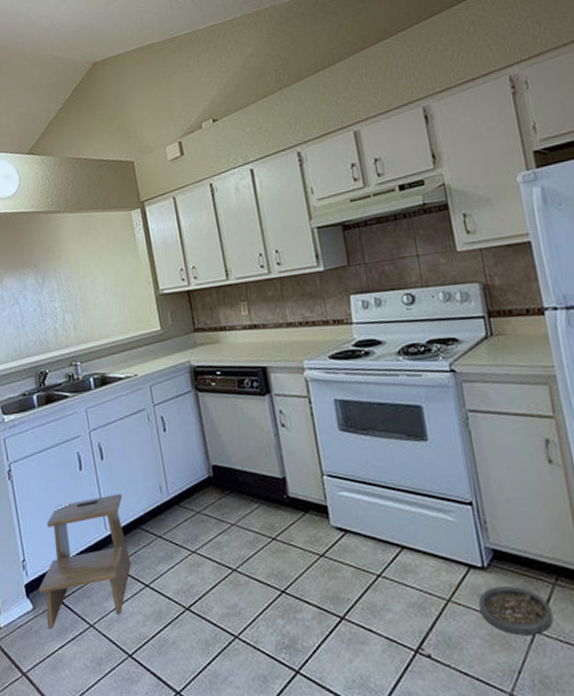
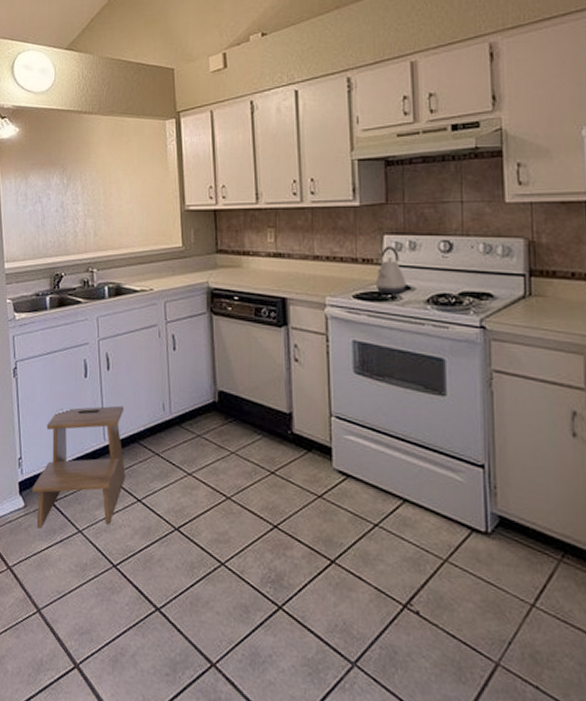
kettle: none [348,305,378,352] -> present [375,246,408,295]
pet bowl: present [478,586,554,636] -> none [476,554,554,609]

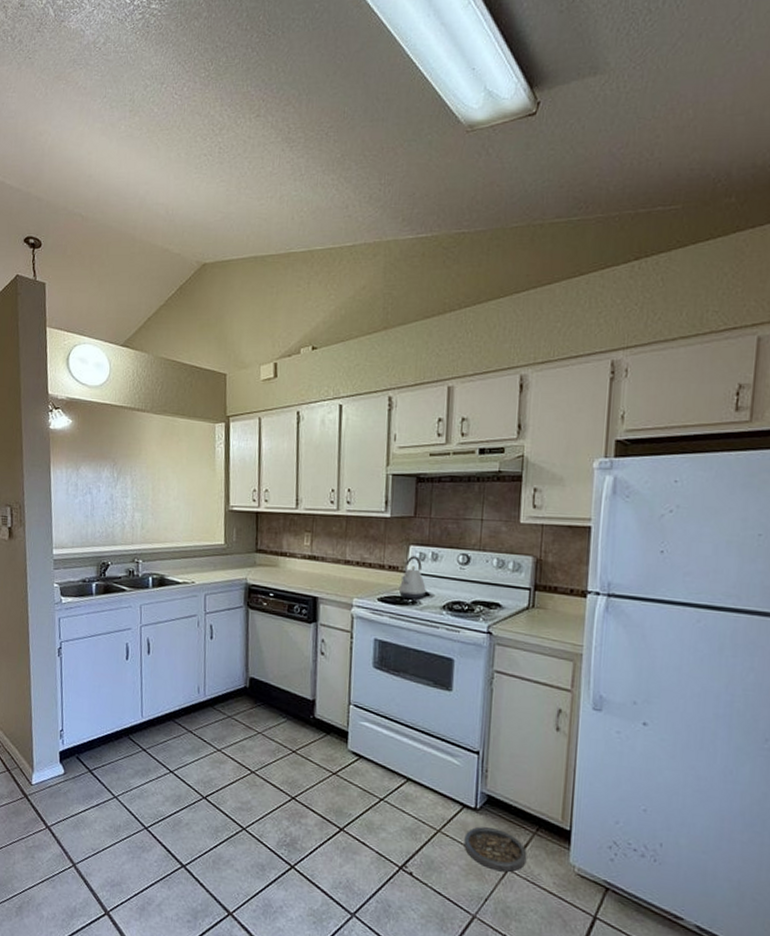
step stool: present [32,405,125,529] -> none [72,686,162,794]
pet bowl: none [476,554,554,609] -> present [464,827,527,873]

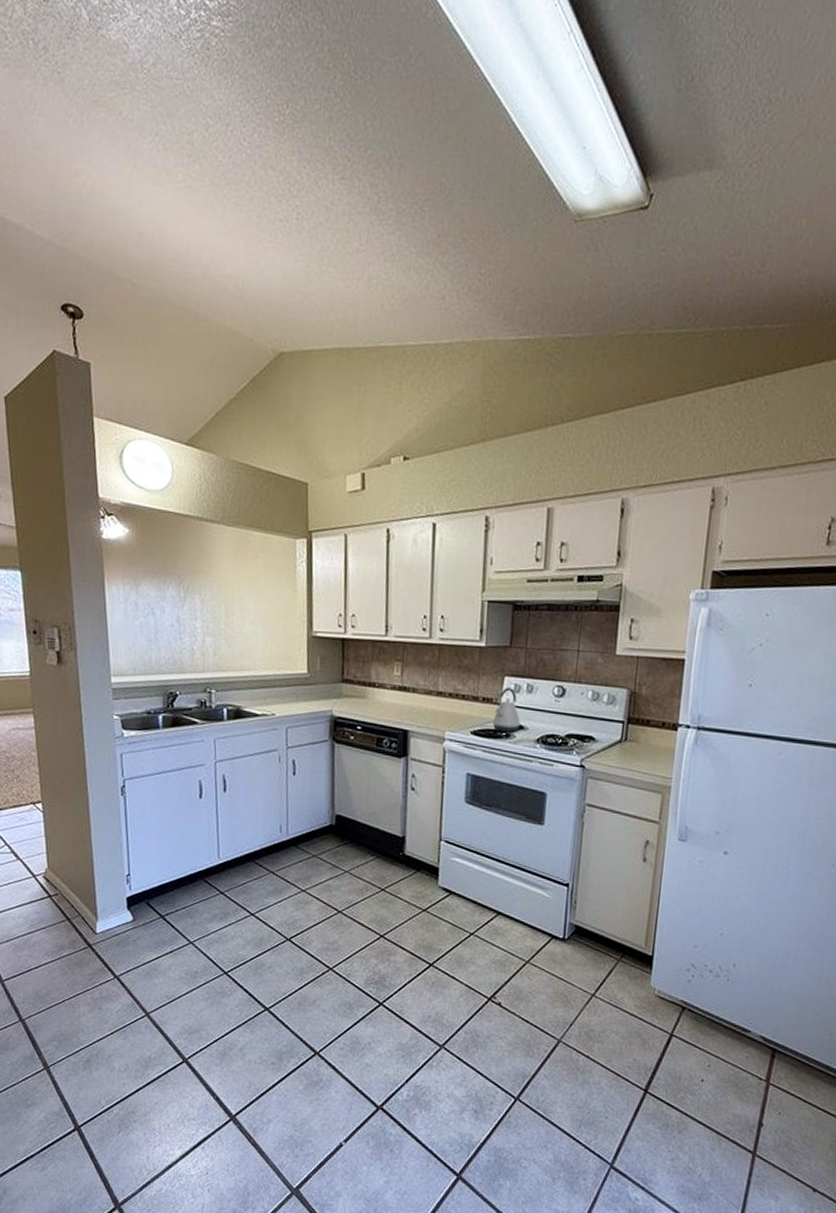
pet bowl: present [464,827,527,873] -> none [551,956,612,998]

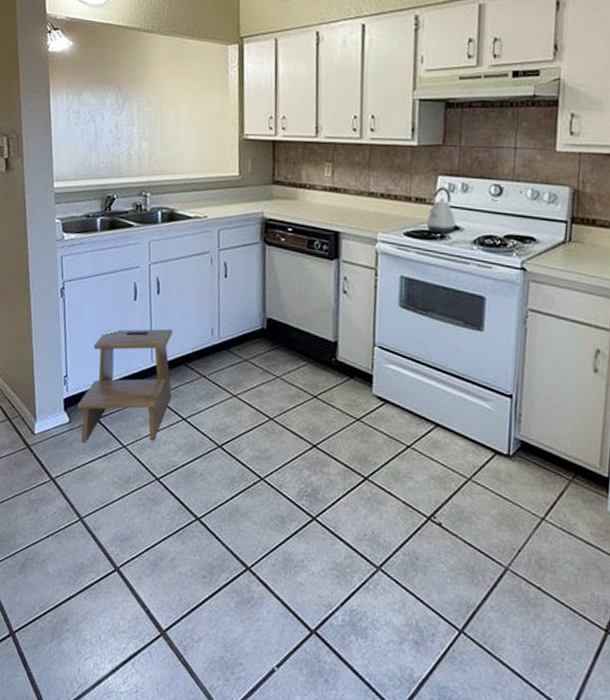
step stool: none [141,826,241,941] -> present [77,329,173,443]

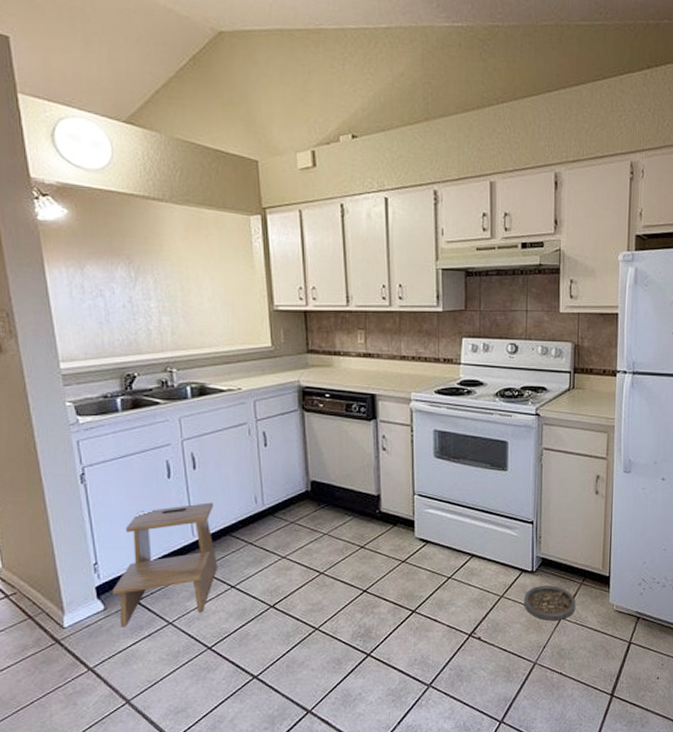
kettle: present [426,187,457,235] -> none [454,348,481,390]
pet bowl: none [496,474,563,522] -> present [524,586,576,621]

